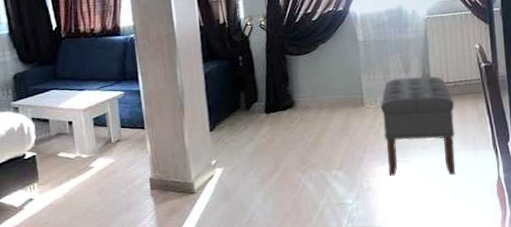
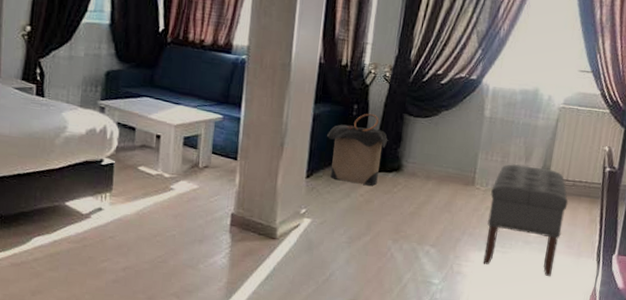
laundry hamper: none [220,61,277,128] -> present [327,113,388,186]

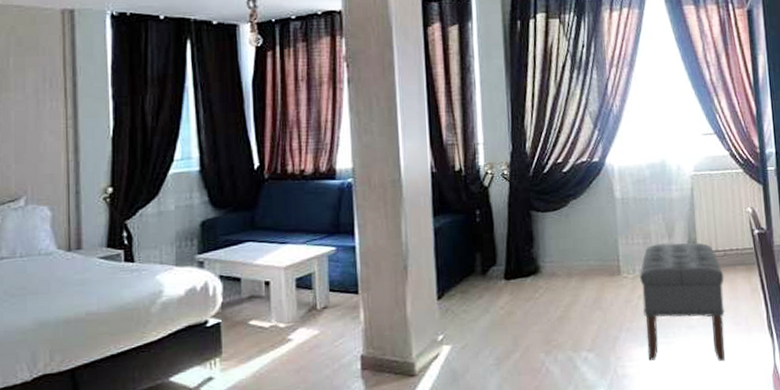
laundry hamper: present [327,113,388,186] -> none [453,216,519,296]

